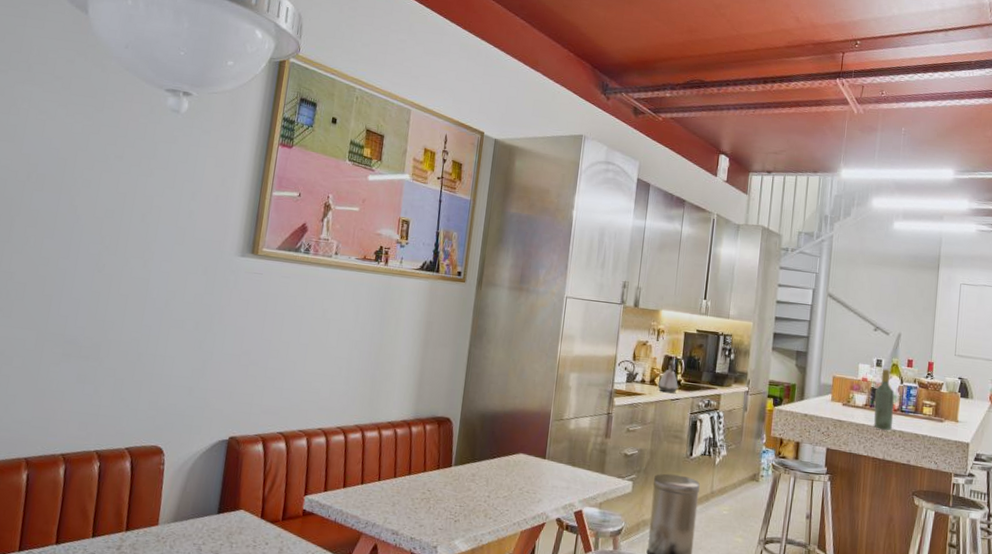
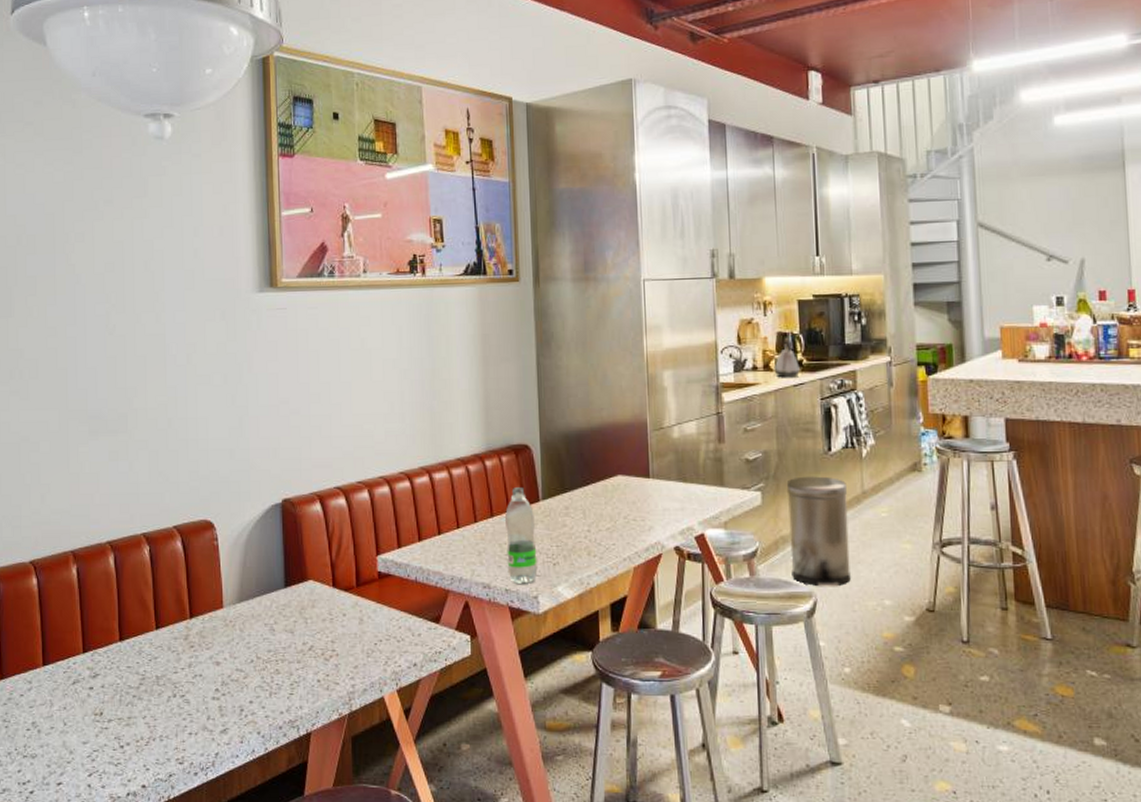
bottle: none [415,452,446,535] -> present [505,487,538,584]
wine bottle: present [874,369,895,430] -> none [1060,307,1091,385]

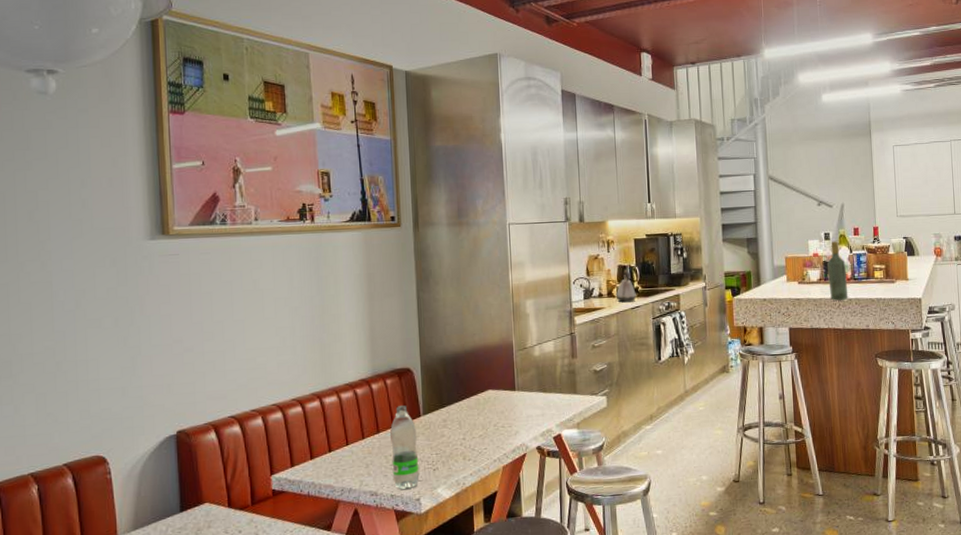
pedal bin: present [786,476,851,587] -> none [626,381,677,470]
wine bottle: none [1060,307,1091,385] -> present [827,241,849,301]

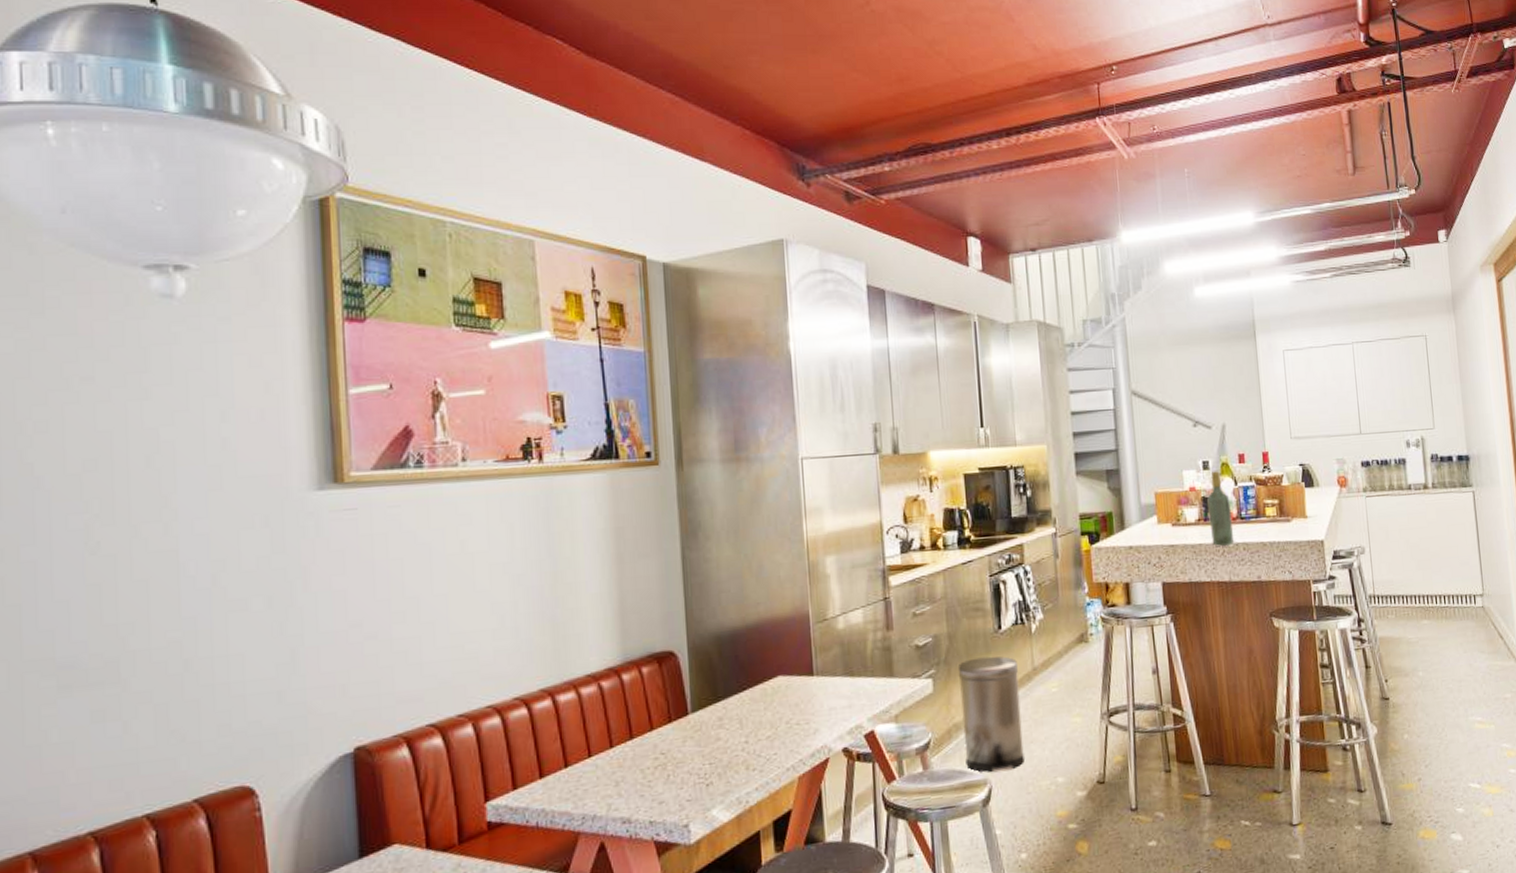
bottle: present [390,405,420,490] -> none [648,701,688,814]
kettle: present [615,269,636,303] -> none [941,513,968,556]
pedal bin: none [626,381,677,470] -> present [957,656,1024,773]

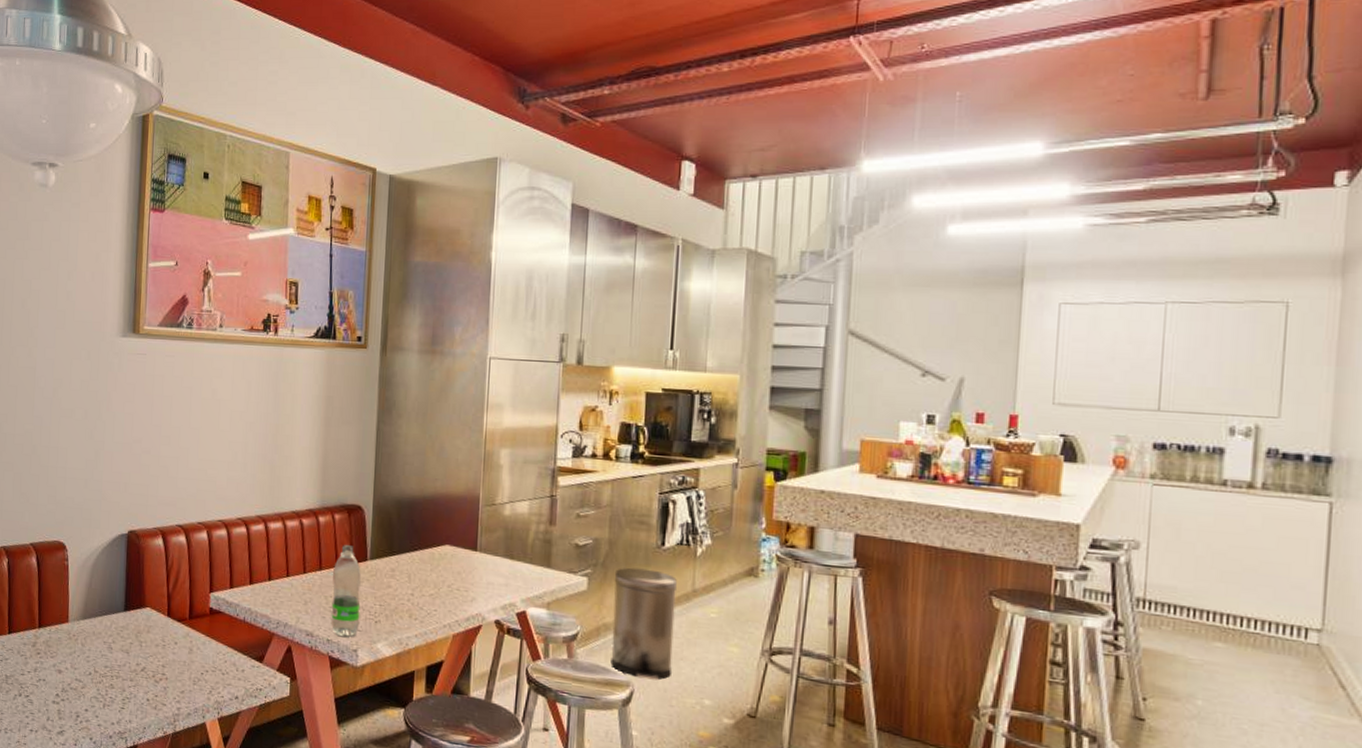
bottle: none [648,701,688,814] -> present [331,545,361,637]
wine bottle: present [1207,471,1235,546] -> none [925,427,957,509]

